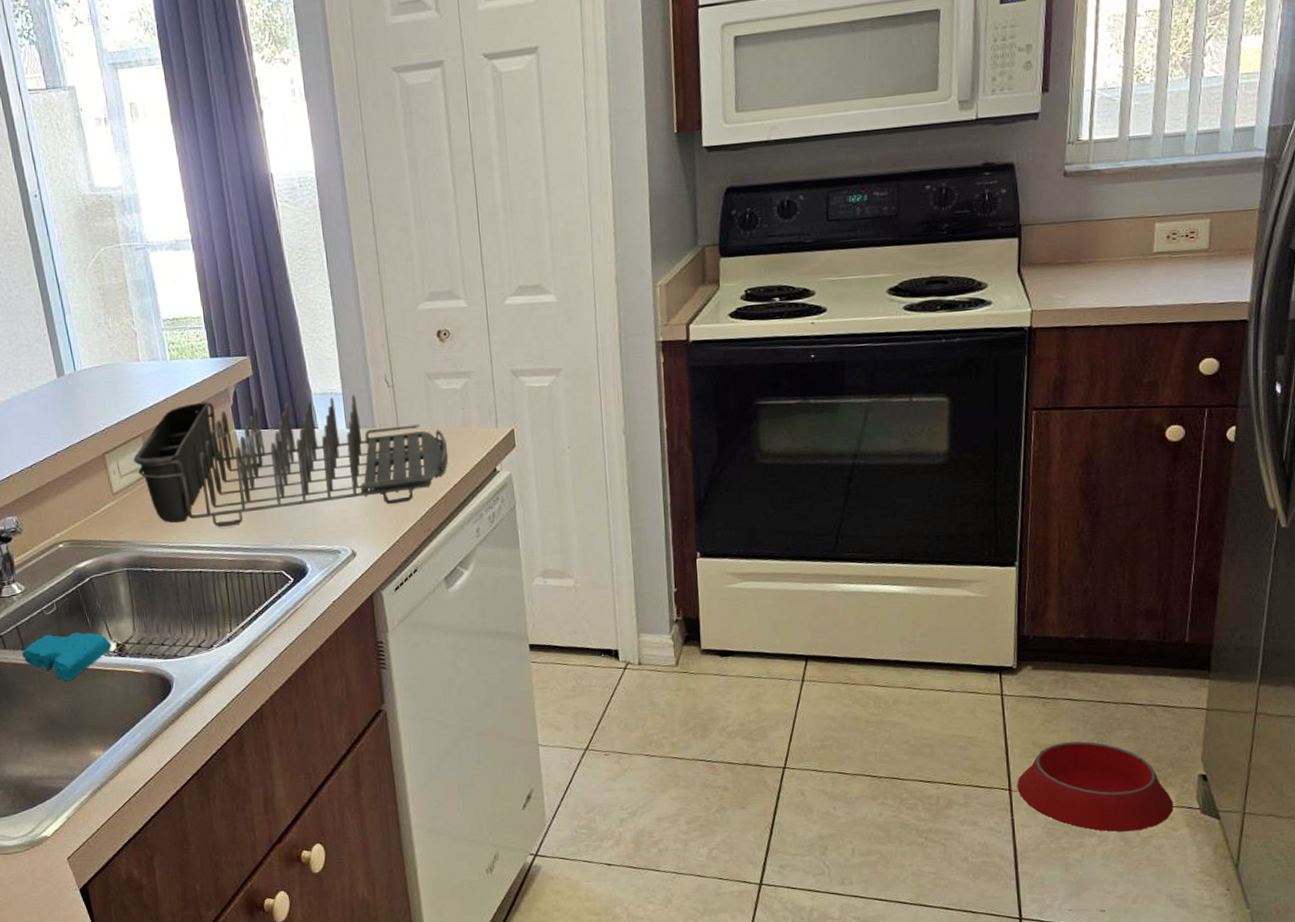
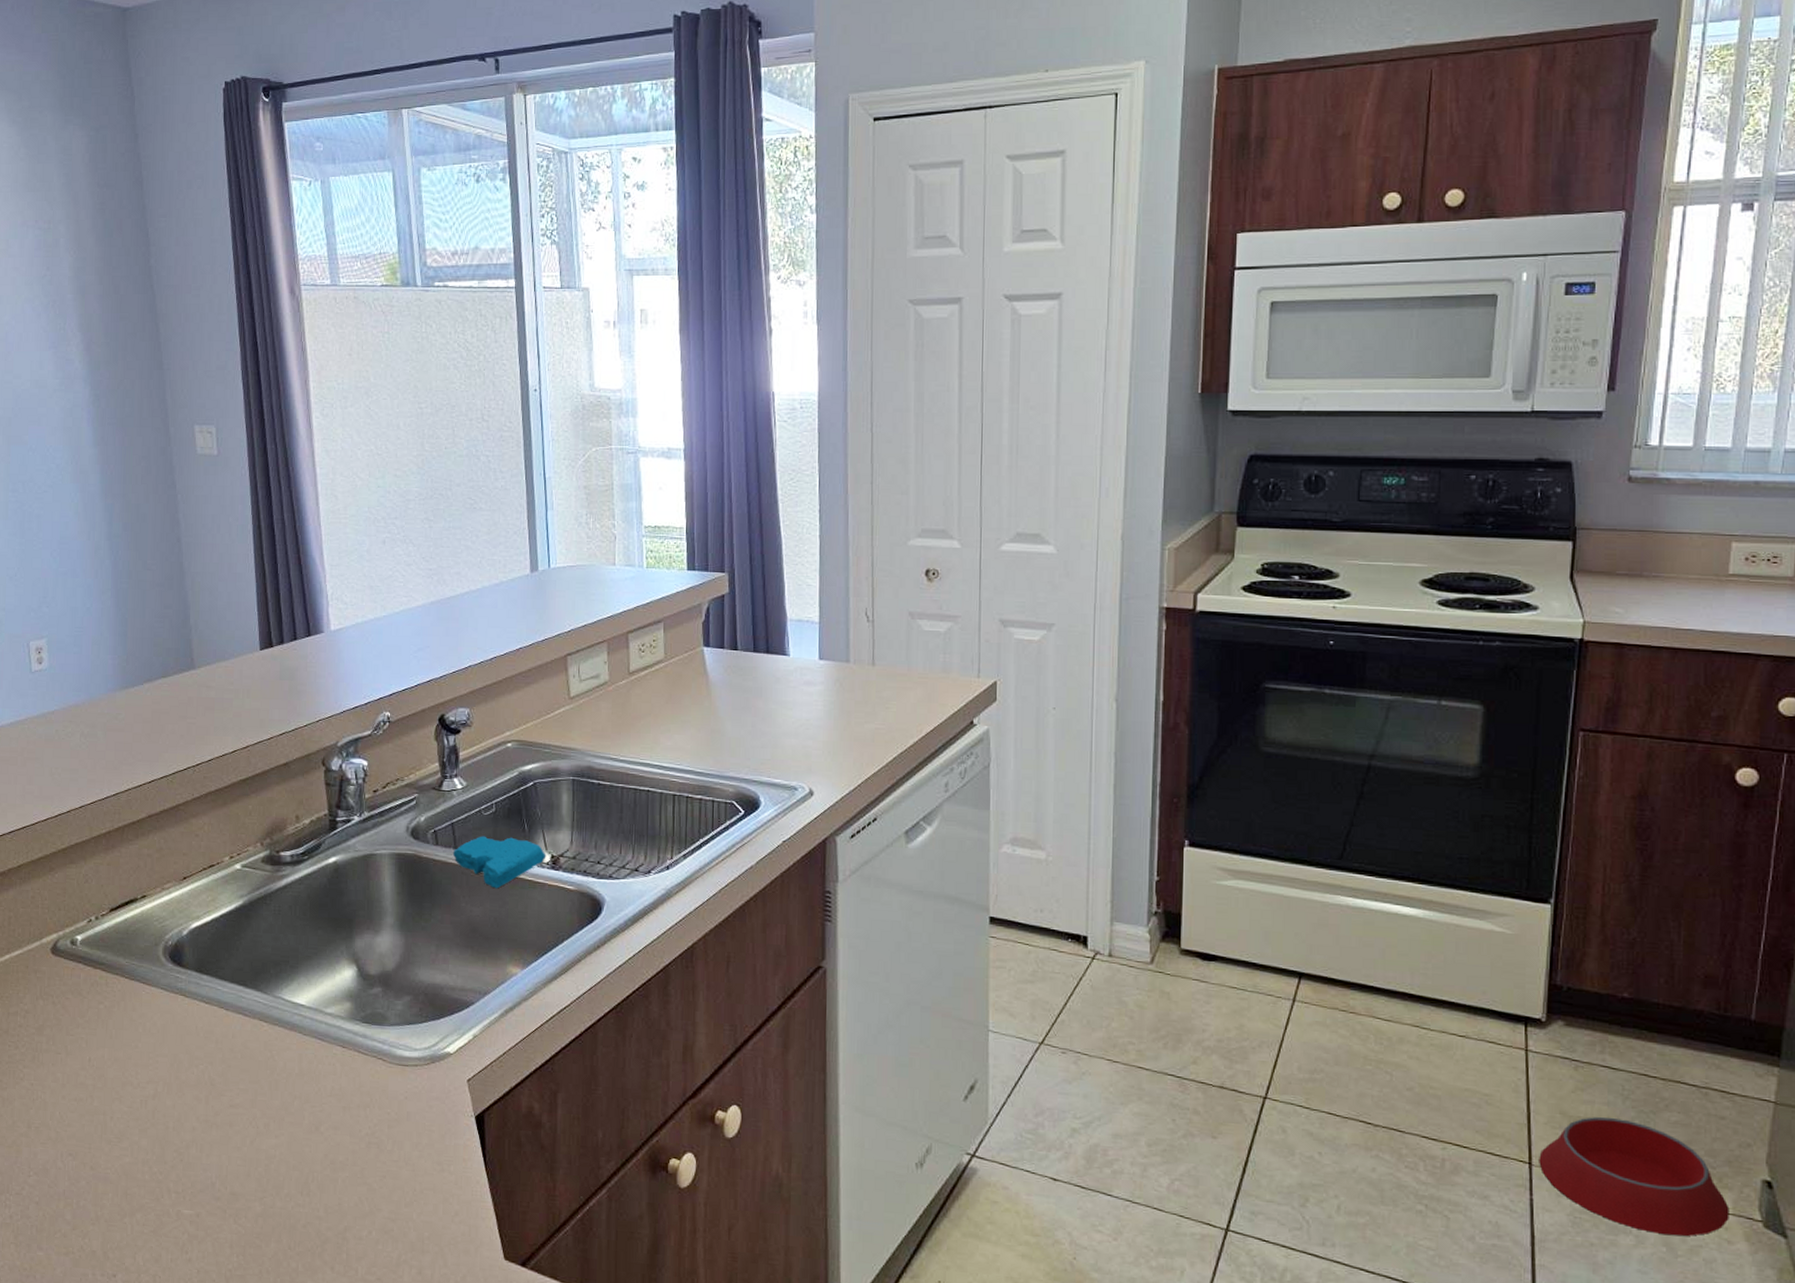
dish rack: present [133,394,449,527] -> none [596,614,924,747]

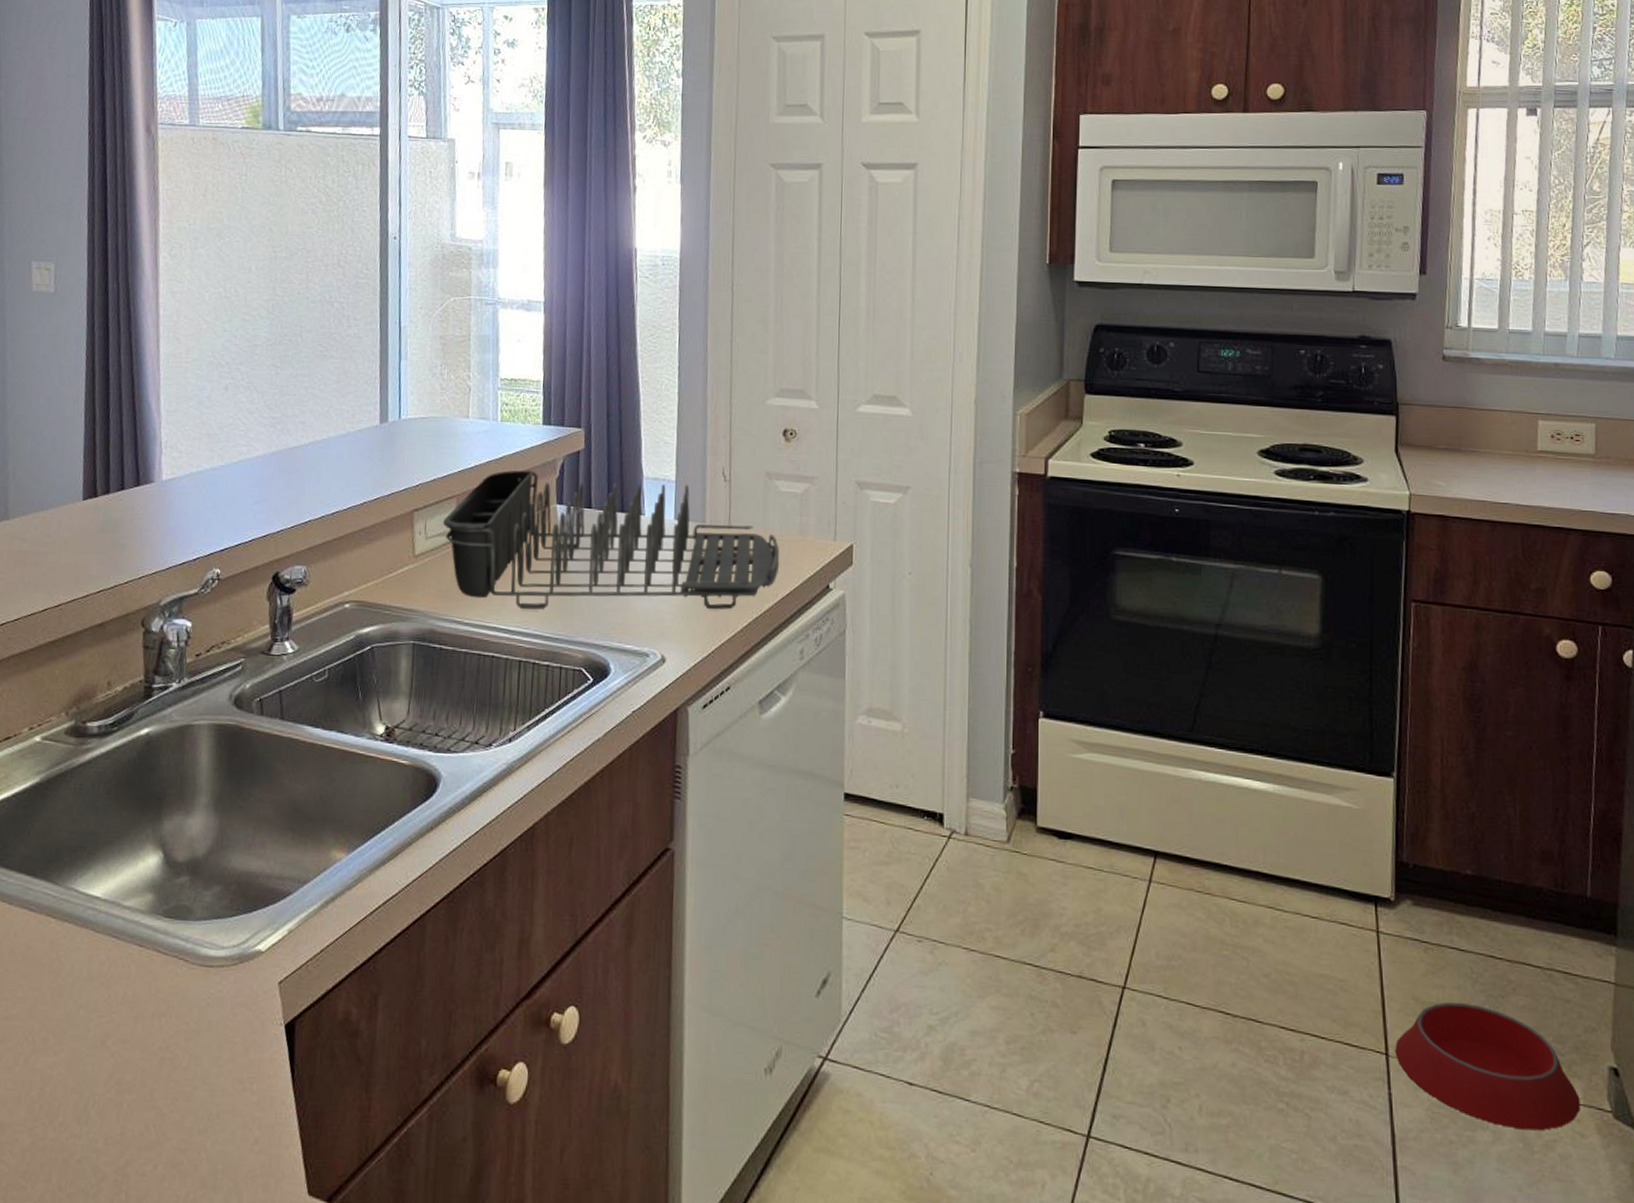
sponge: present [453,836,546,889] -> none [279,705,381,764]
dish rack: none [596,614,924,747] -> present [443,470,780,610]

